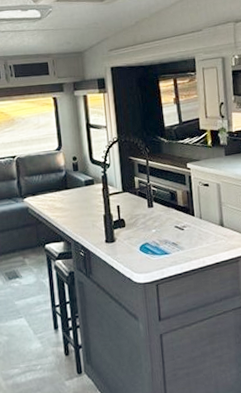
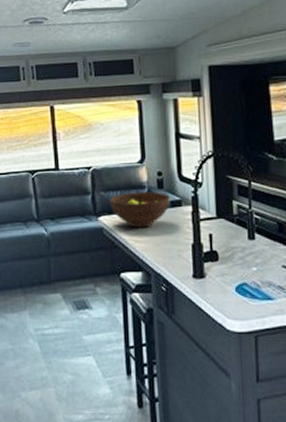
fruit bowl: none [33,174,84,205] -> present [110,192,170,228]

